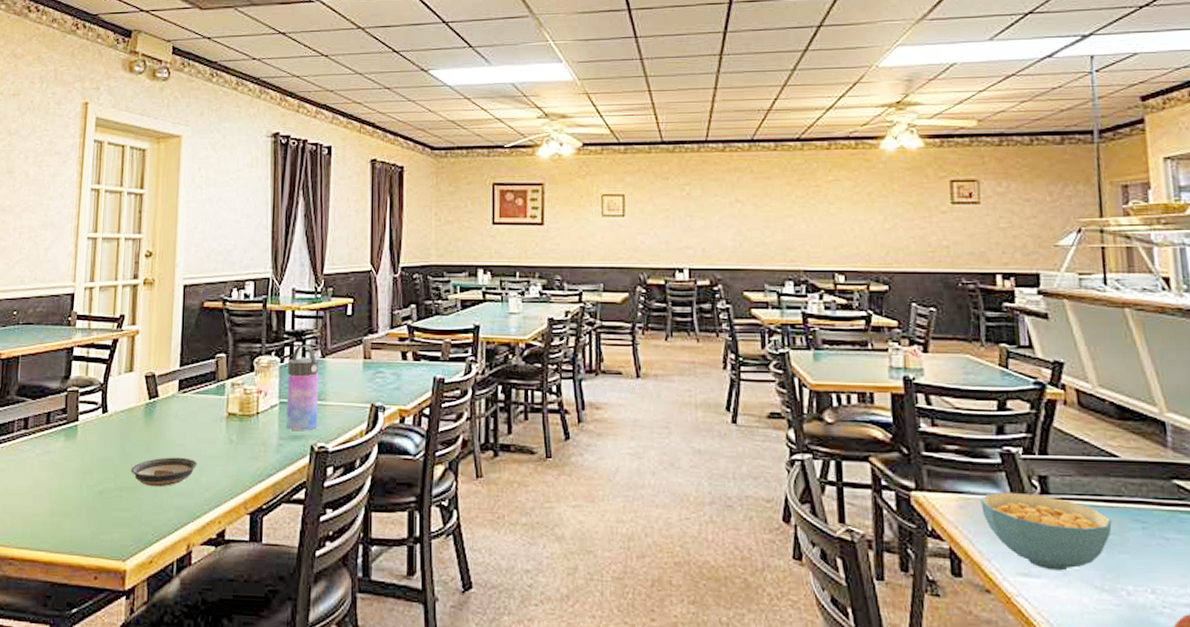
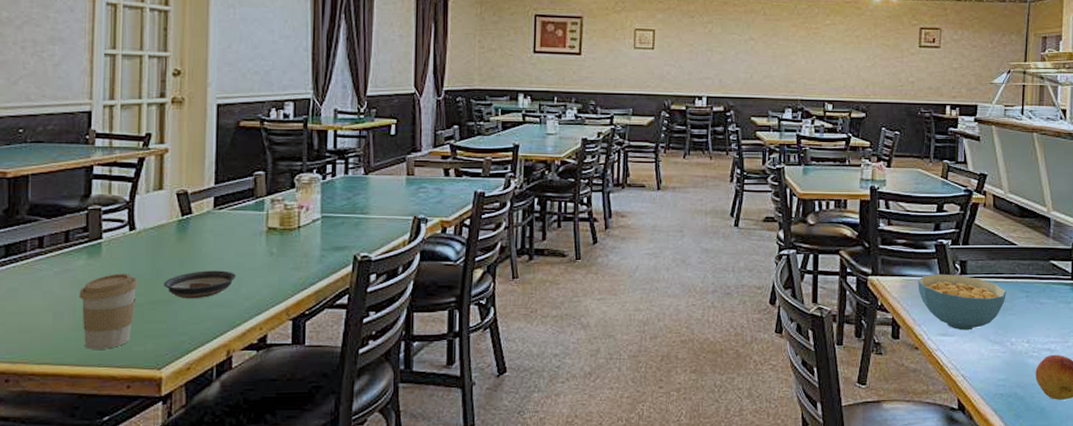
coffee cup: none [56,457,108,536] -> present [79,274,138,349]
water bottle: present [285,344,319,430] -> none [328,162,362,242]

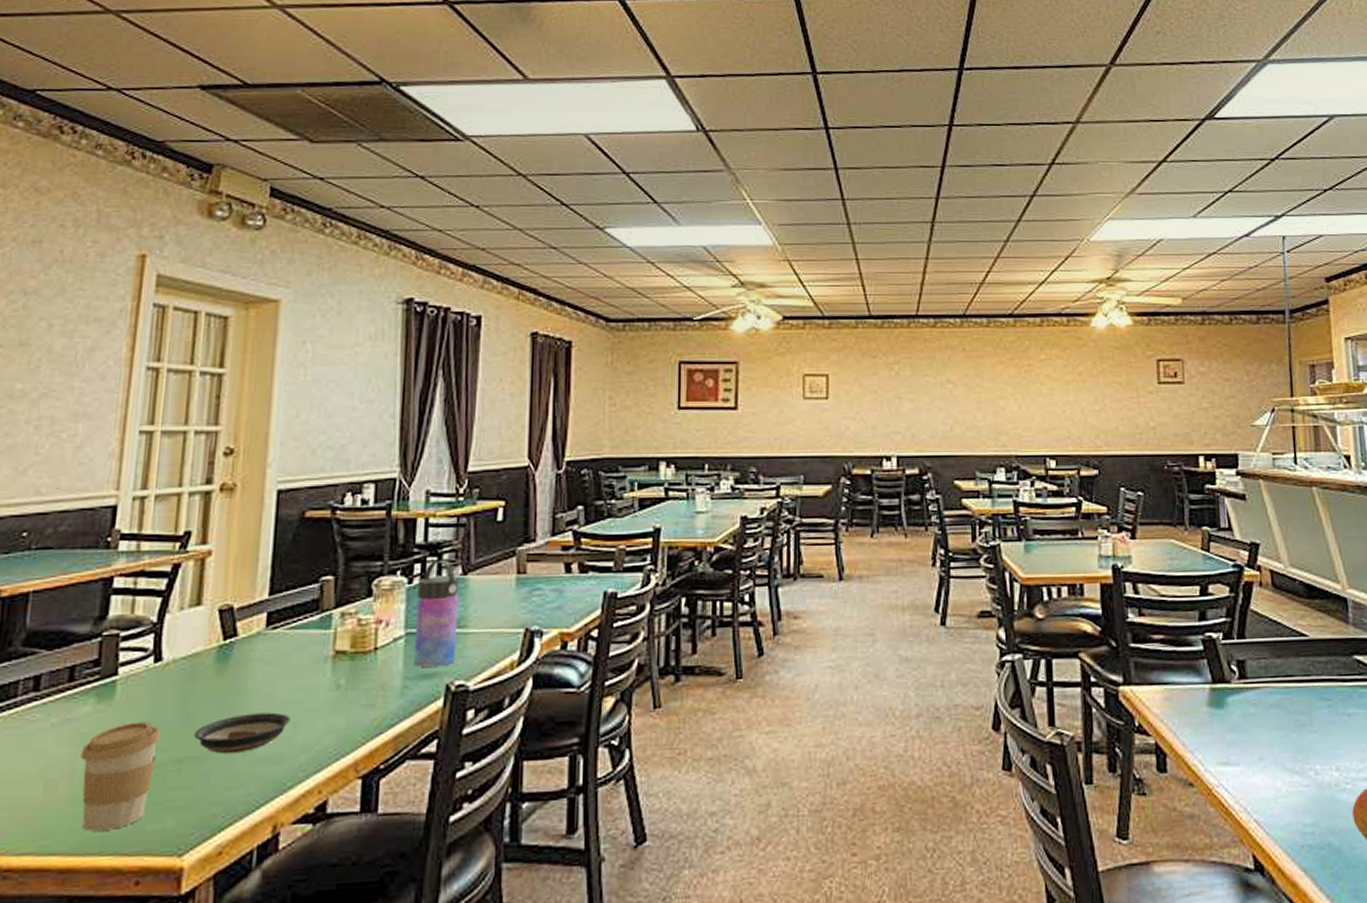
water bottle: none [328,162,362,242] -> present [412,559,459,667]
cereal bowl: present [918,274,1006,331] -> none [1184,679,1302,757]

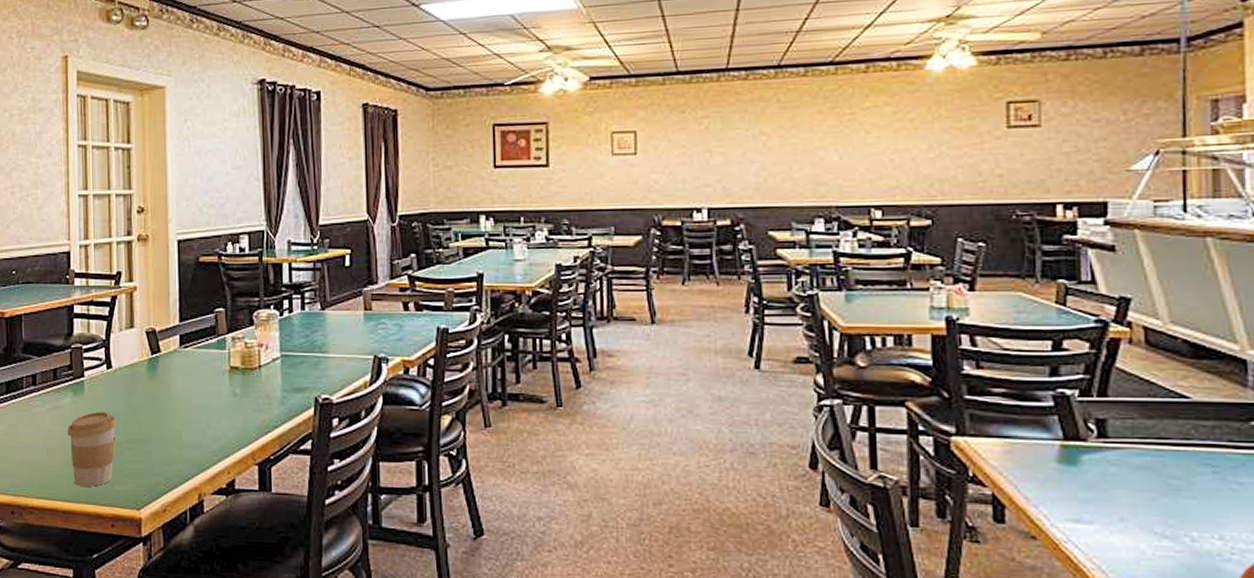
saucer: present [193,712,290,755] -> none [138,410,203,440]
water bottle: present [412,559,459,667] -> none [287,297,321,382]

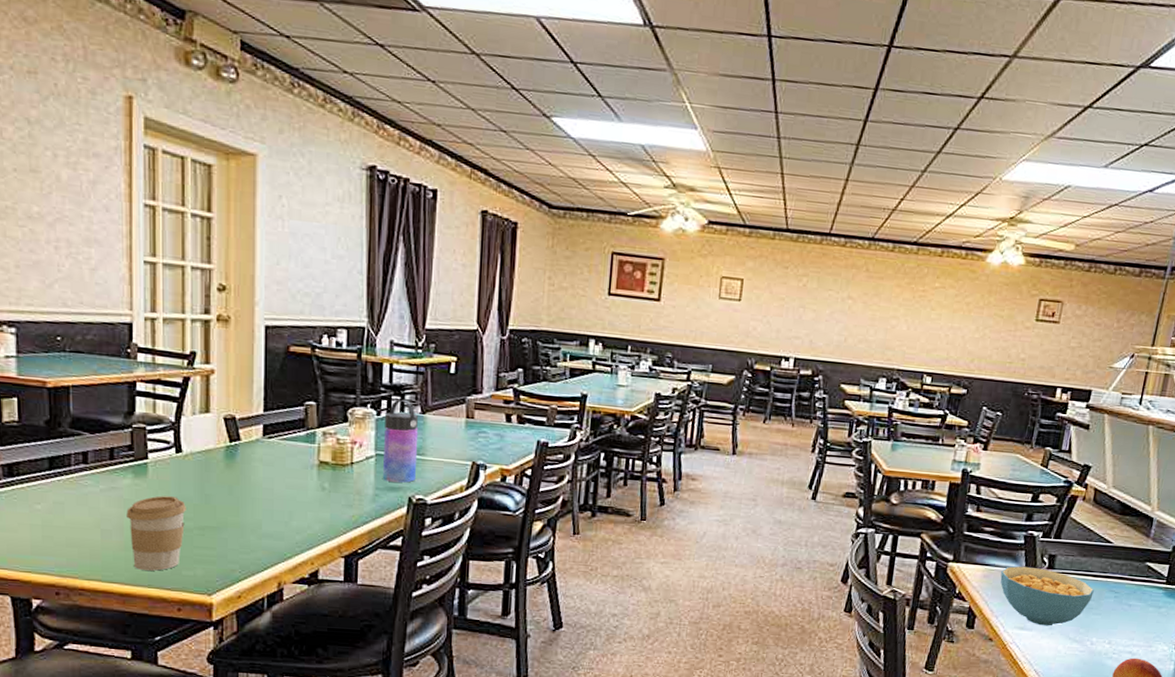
water bottle: none [287,297,321,382] -> present [382,399,419,483]
cereal bowl: none [1029,436,1178,517] -> present [1000,566,1094,626]

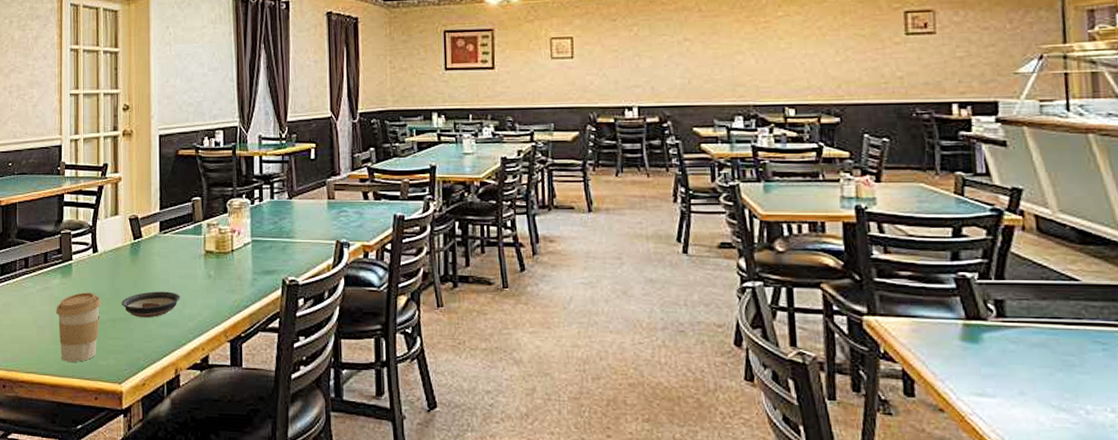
saucer: none [212,500,286,529] -> present [121,291,180,318]
water bottle: present [382,399,419,483] -> none [258,187,288,266]
cereal bowl: present [1000,566,1094,626] -> none [934,315,1071,391]

